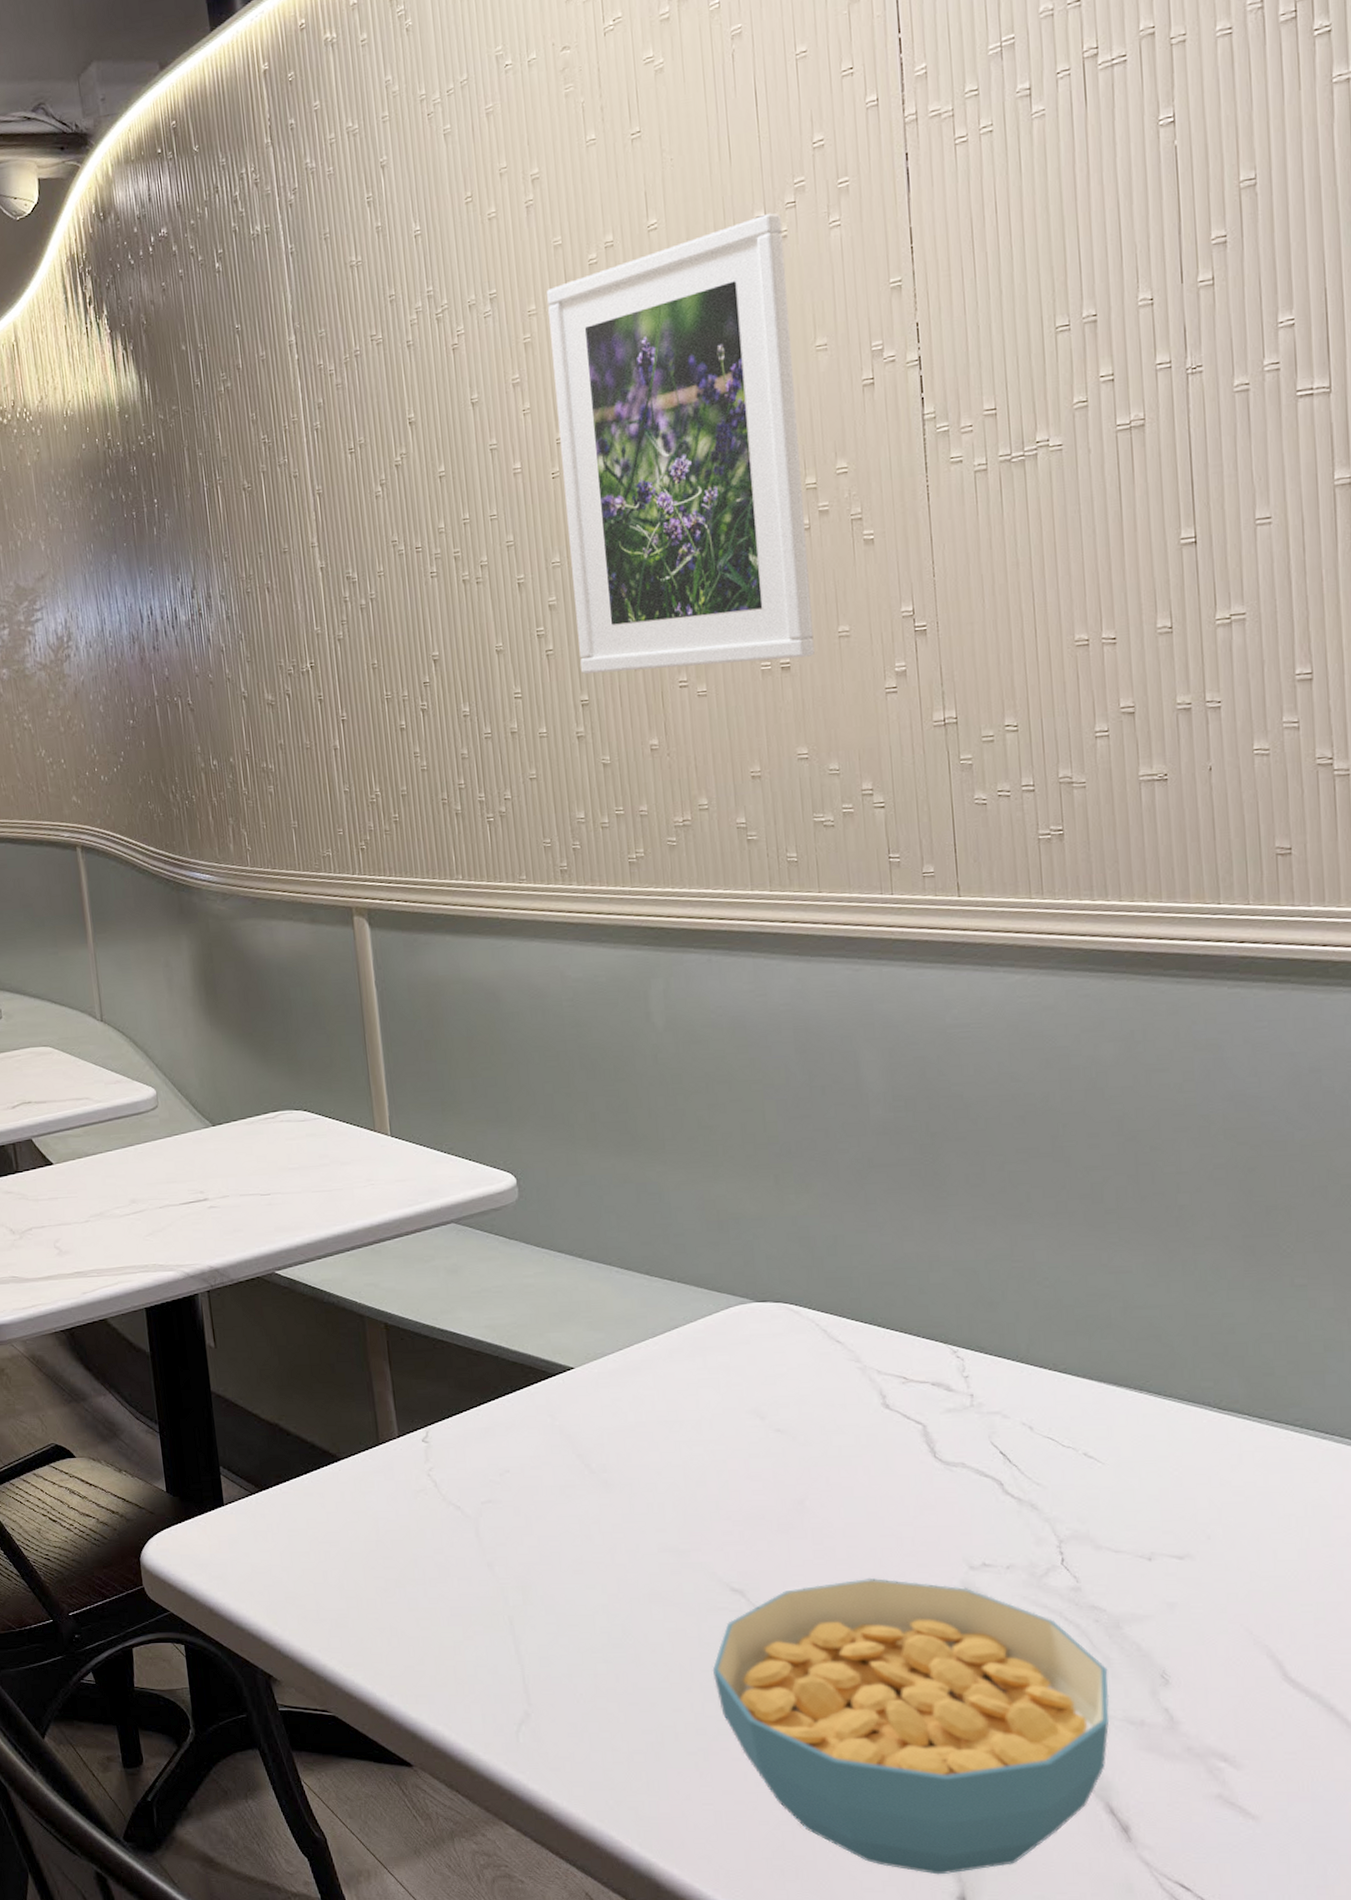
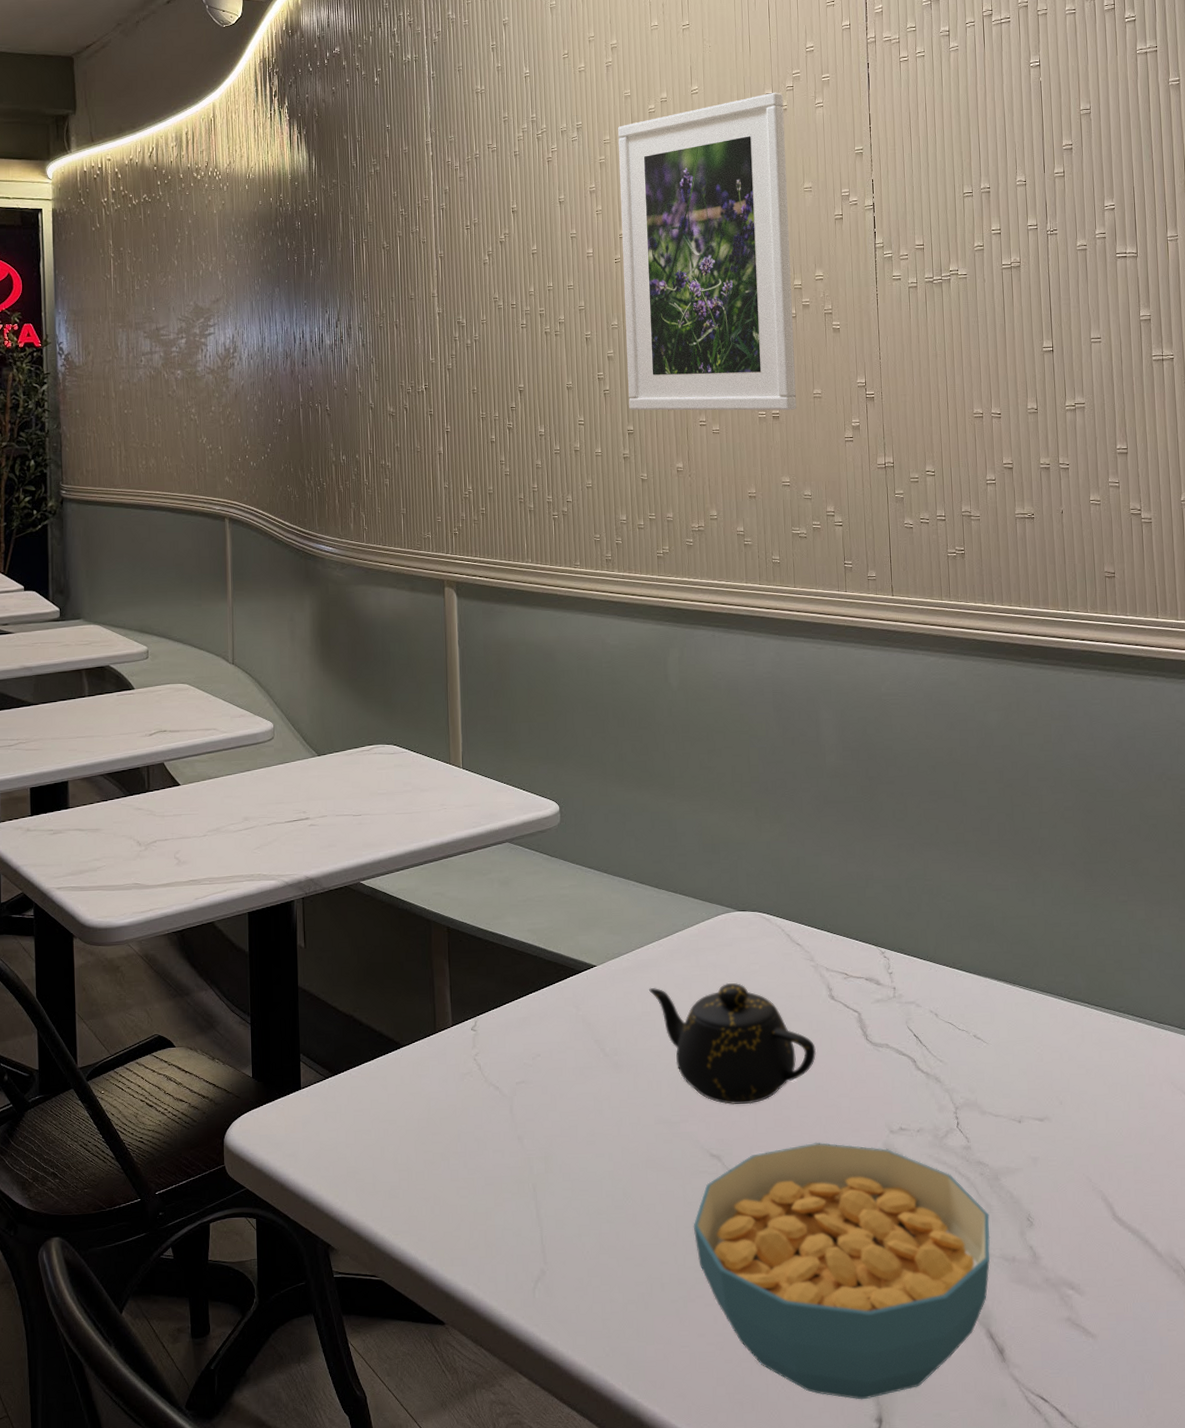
teapot: none [643,1388,868,1532] -> present [649,982,817,1105]

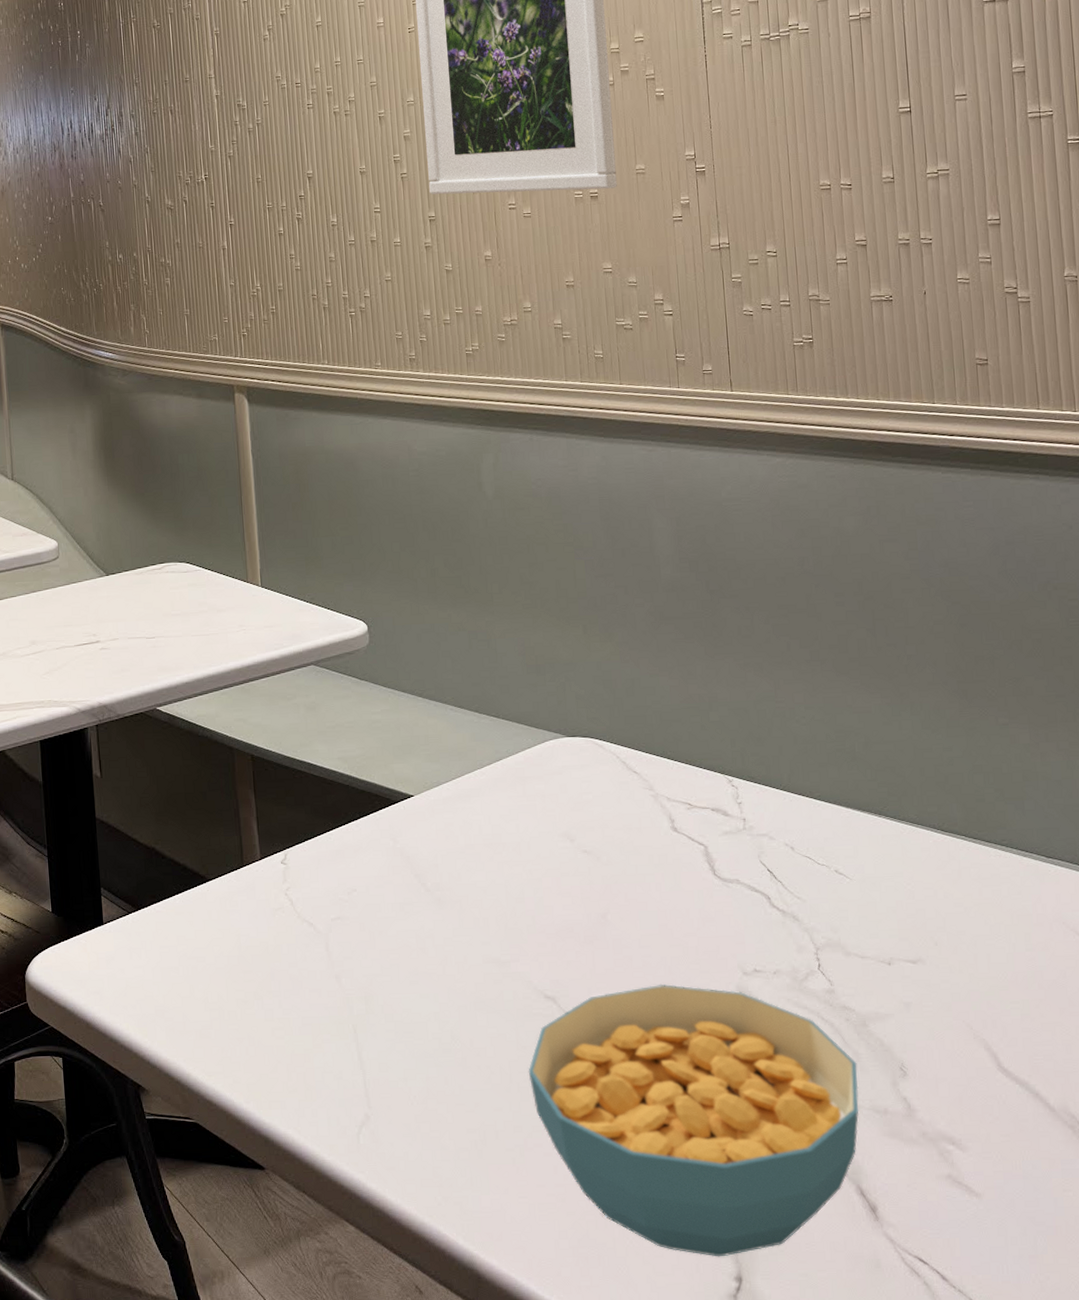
teapot: present [649,982,817,1105] -> none [472,813,659,943]

